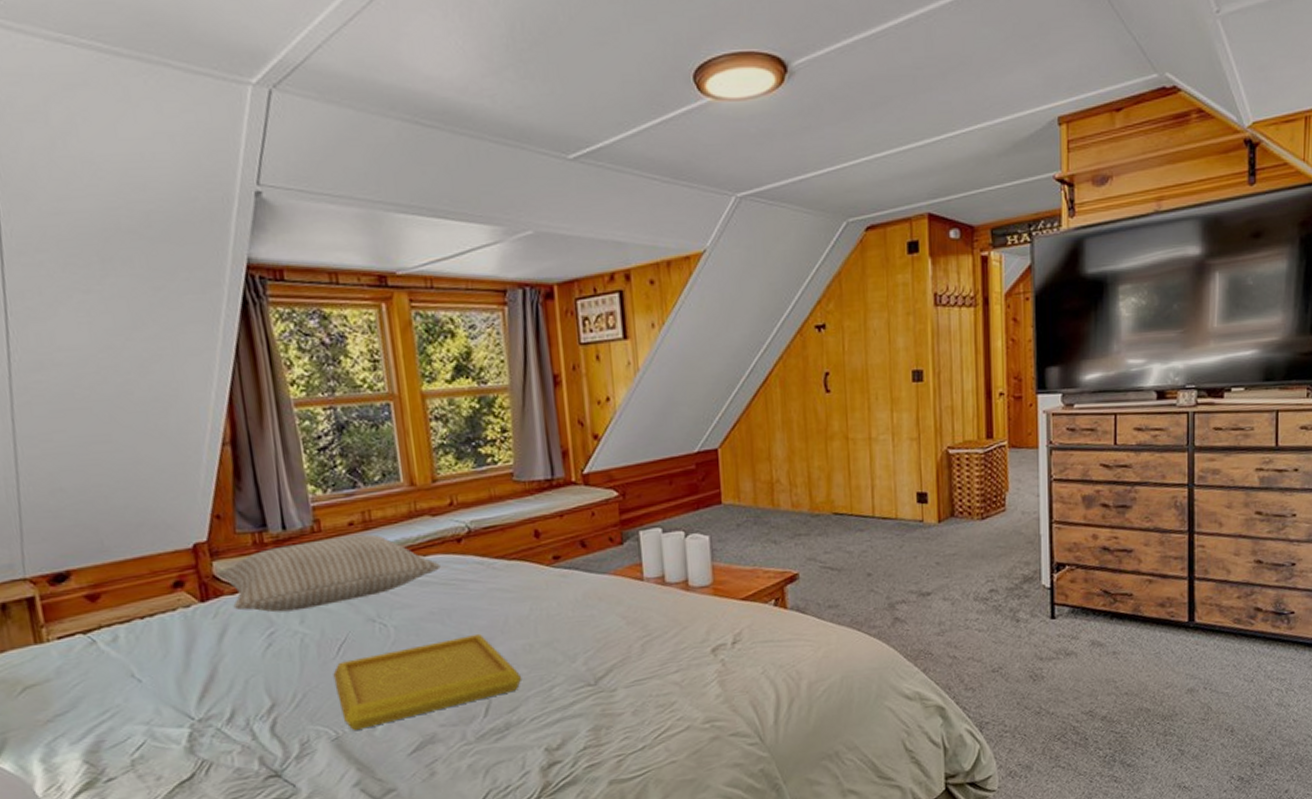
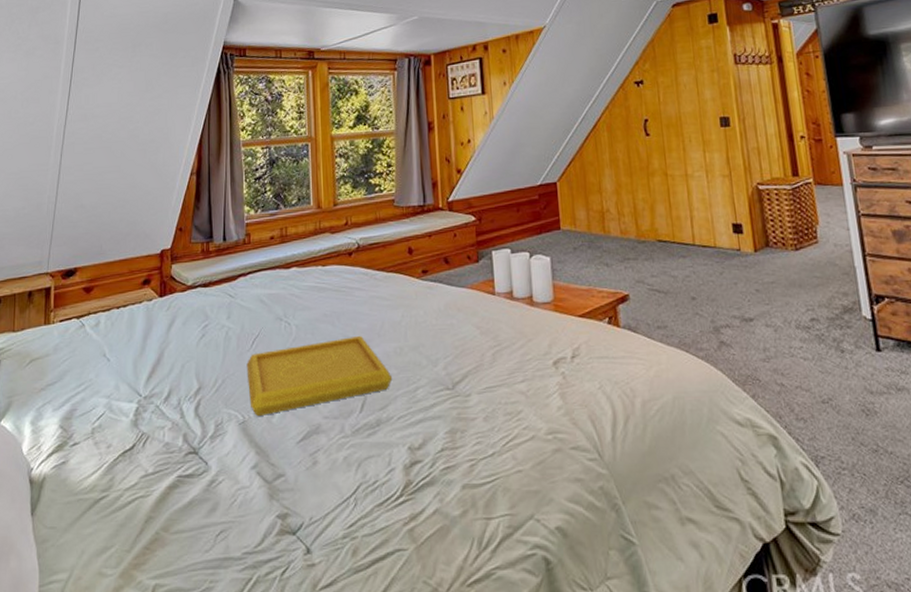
pillow: present [217,534,441,613] -> none [174,246,335,309]

